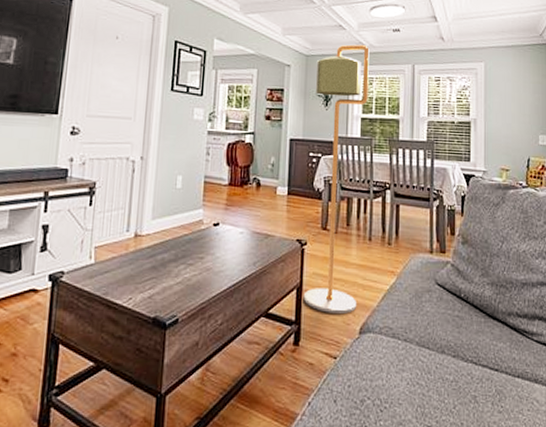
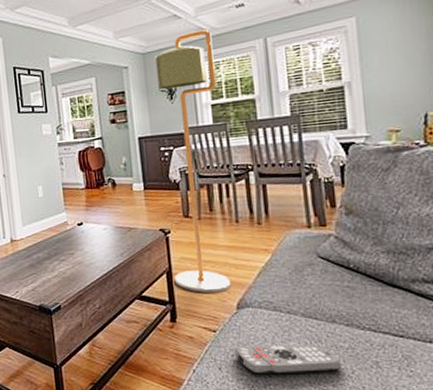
remote control: none [351,374,445,409] -> present [233,344,341,375]

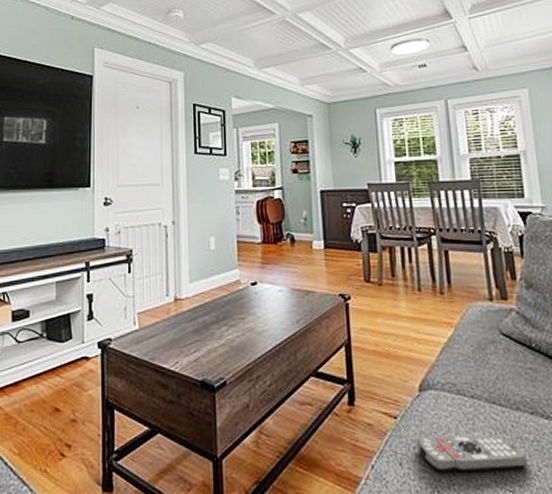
floor lamp: present [154,29,231,293] -> none [339,85,414,371]

